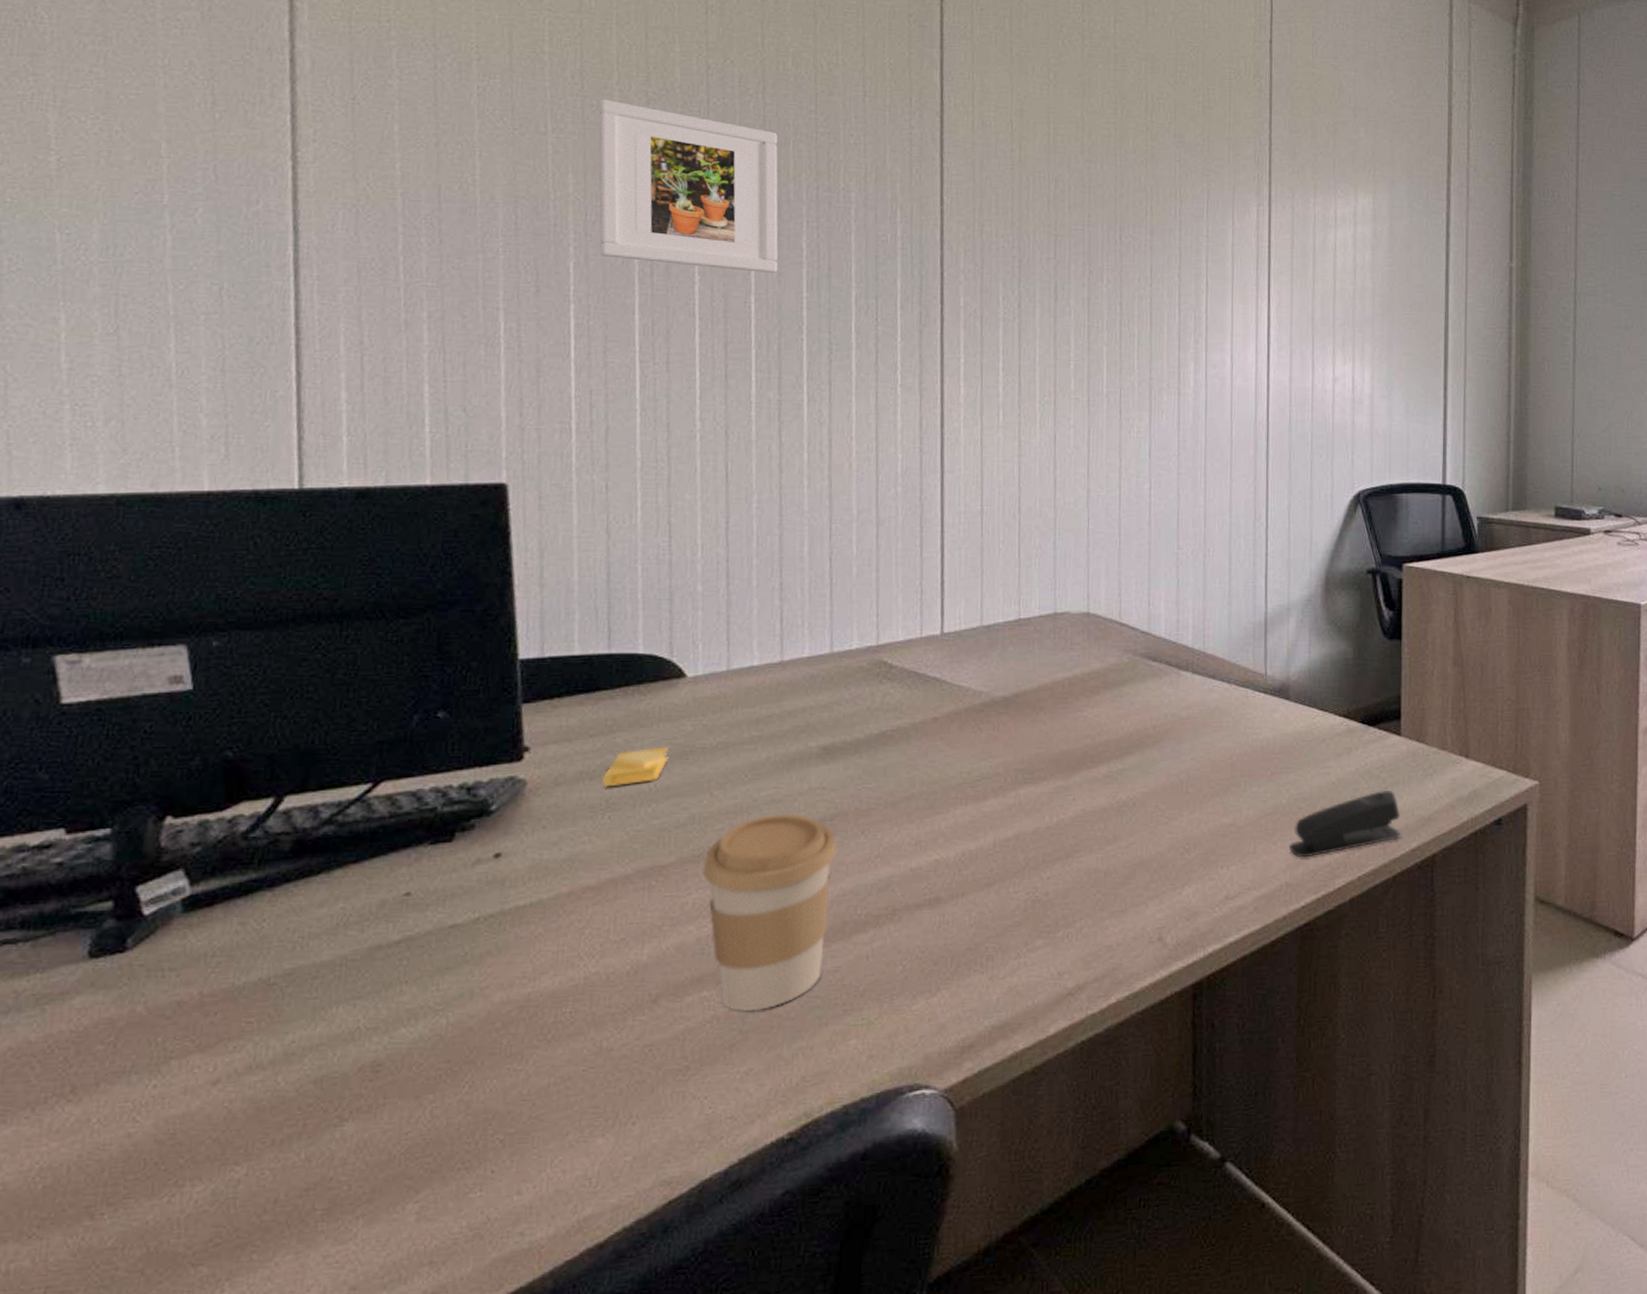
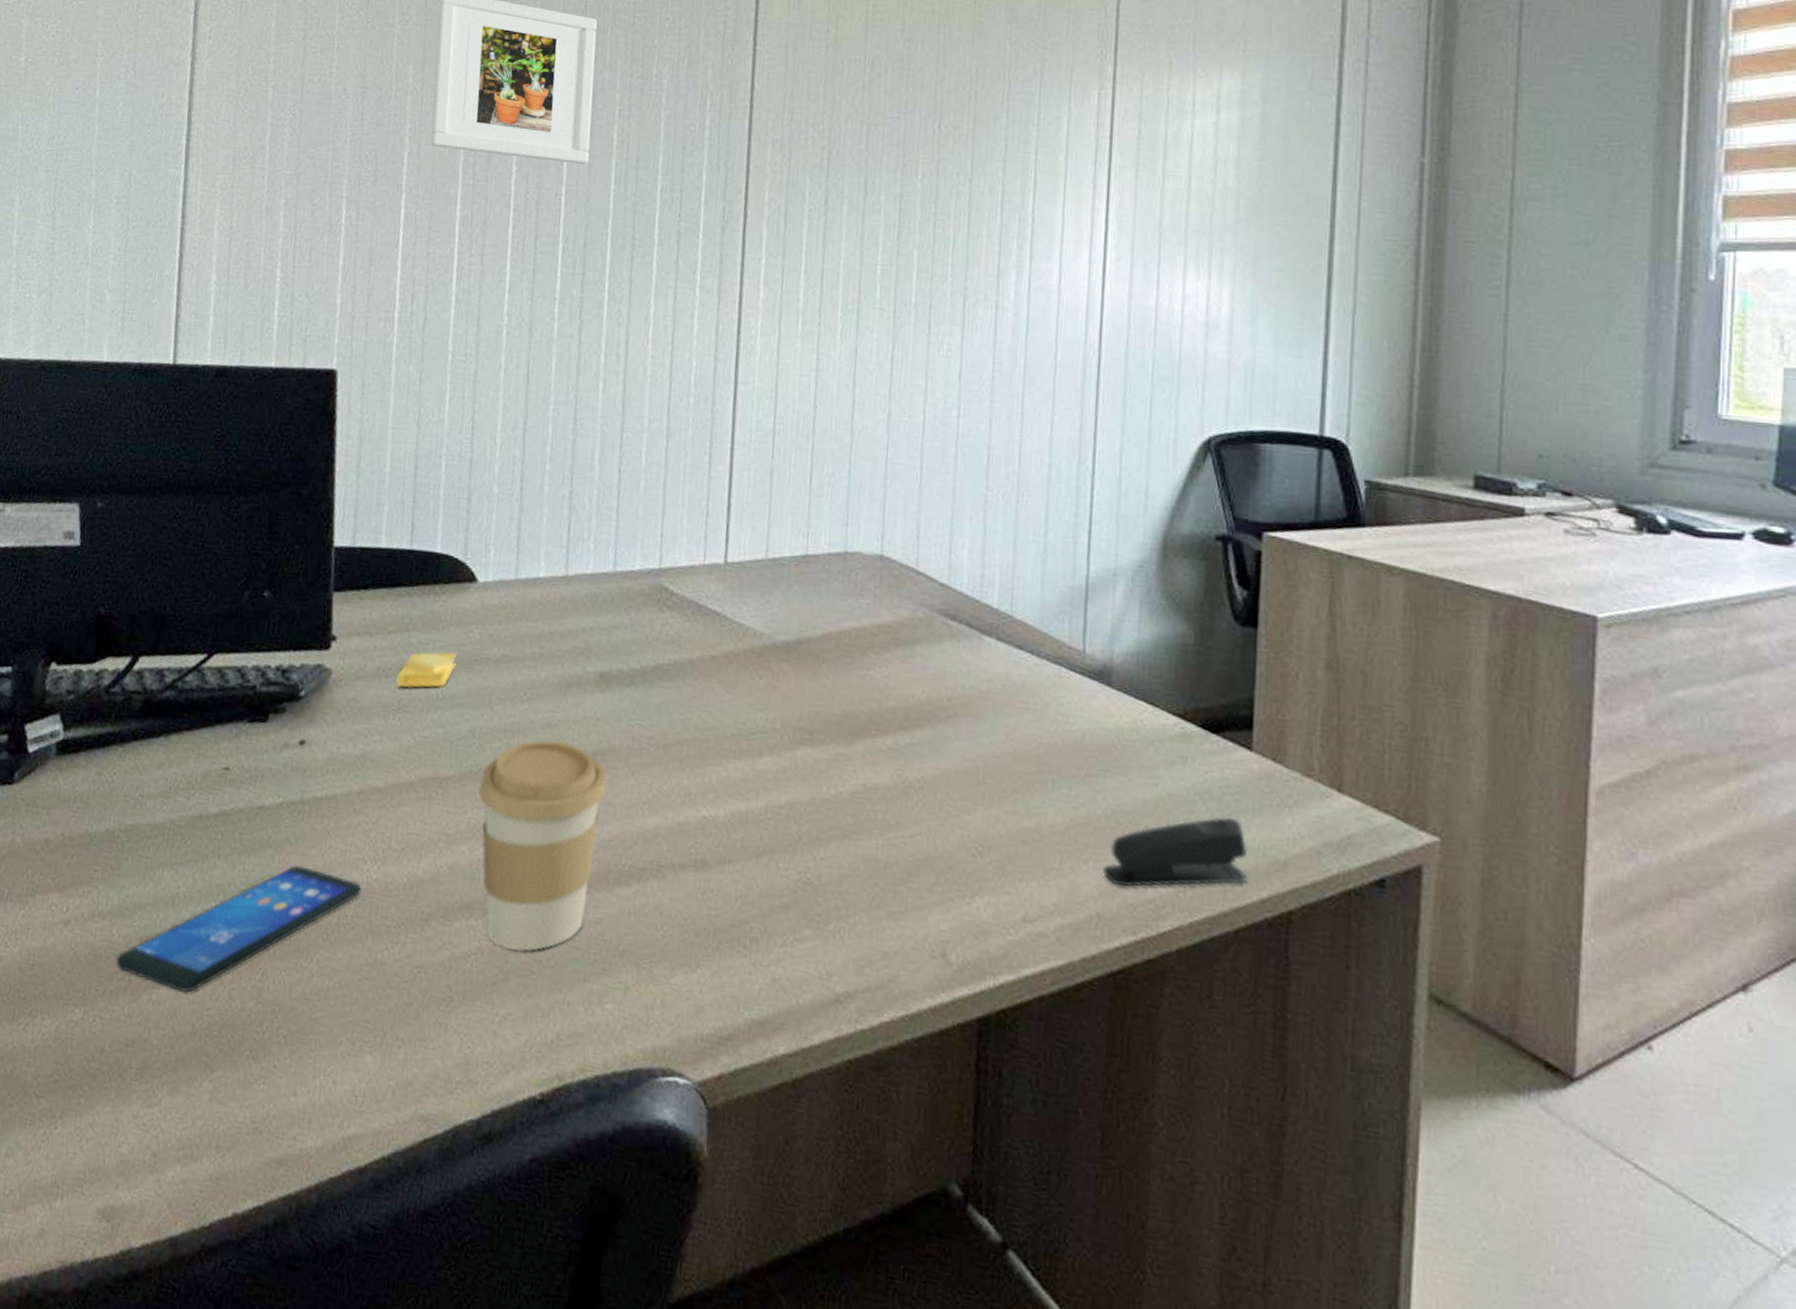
smartphone: none [285,975,579,1123] -> present [116,865,362,993]

